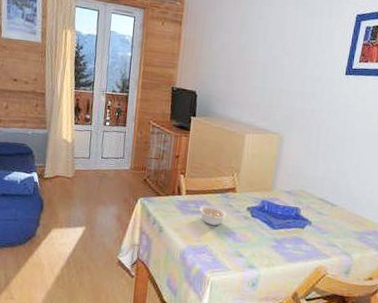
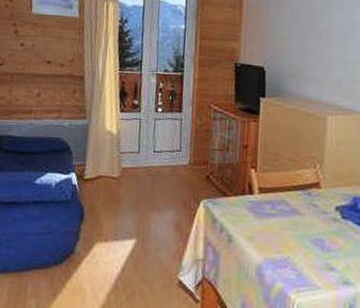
legume: present [199,205,227,226] -> none [276,206,312,231]

